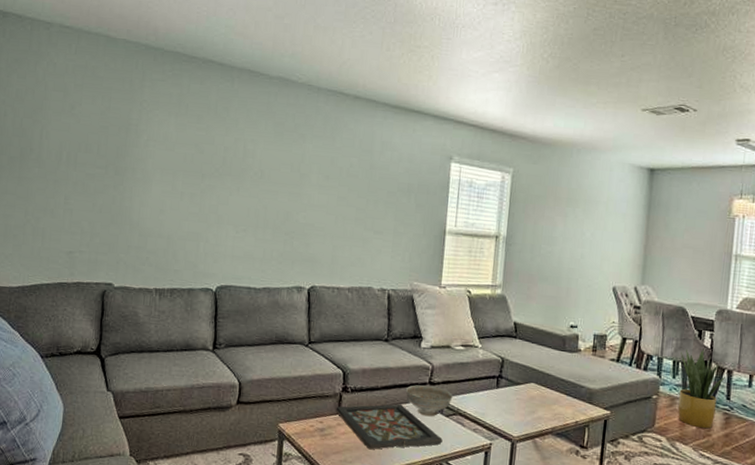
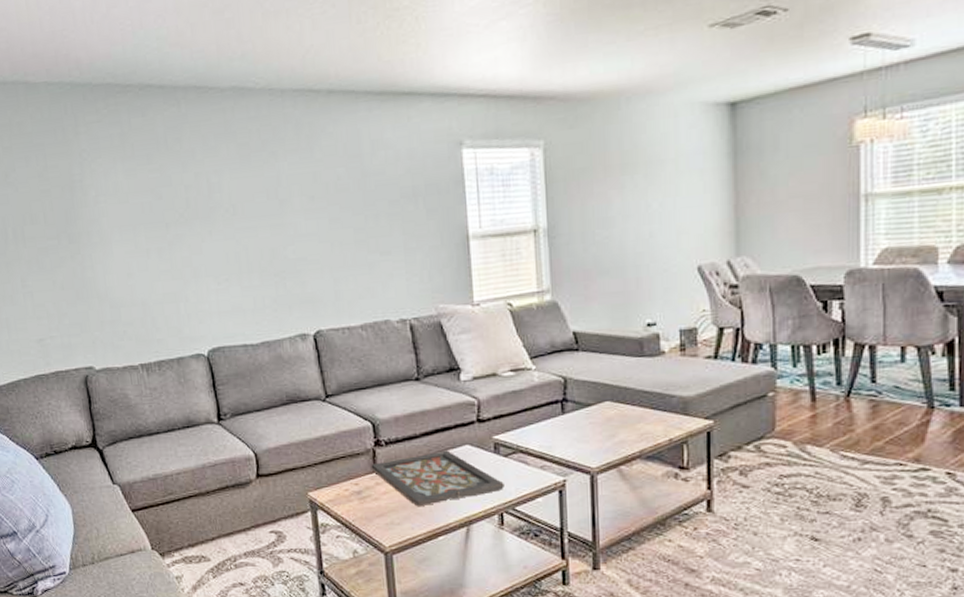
decorative bowl: present [405,385,453,417] -> none [450,424,509,460]
planter: present [677,349,727,429] -> none [801,324,868,424]

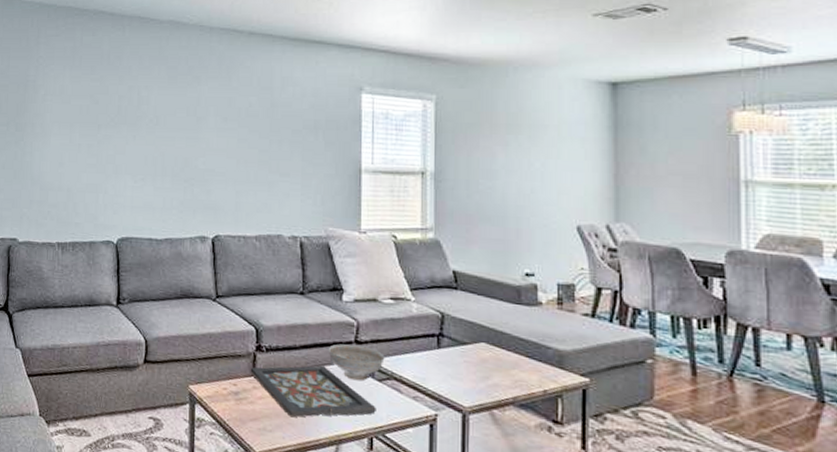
decorative bowl: none [450,424,509,460] -> present [328,344,385,381]

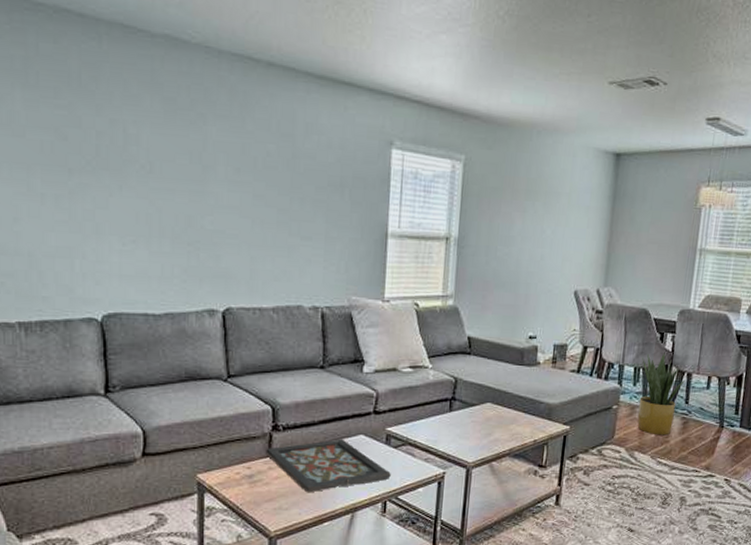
decorative bowl: present [328,344,385,381] -> none [347,416,401,450]
planter: none [680,300,752,404] -> present [637,353,686,436]

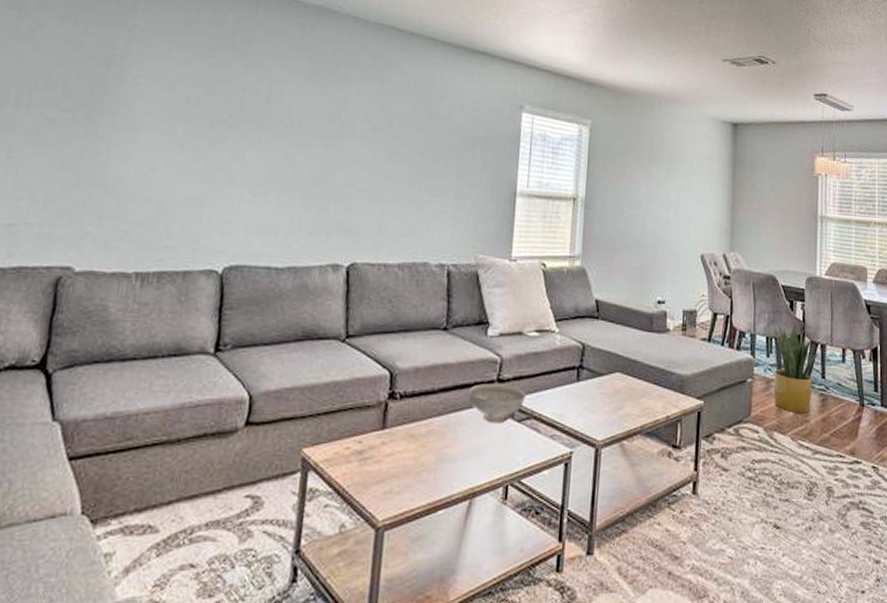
decorative tray: present [265,439,391,493] -> none [379,410,514,474]
decorative bowl: none [347,416,401,450] -> present [468,384,526,424]

